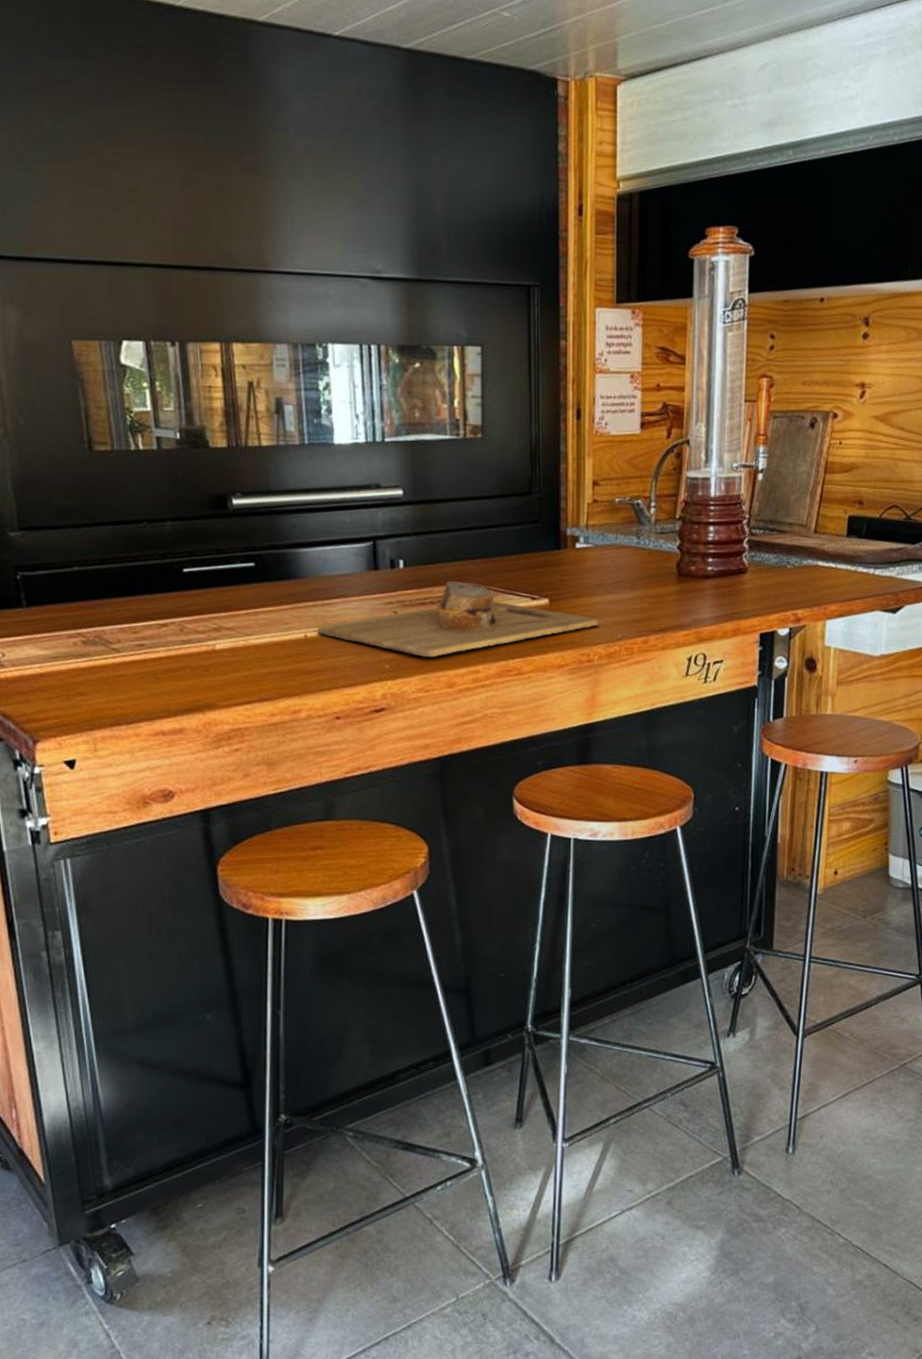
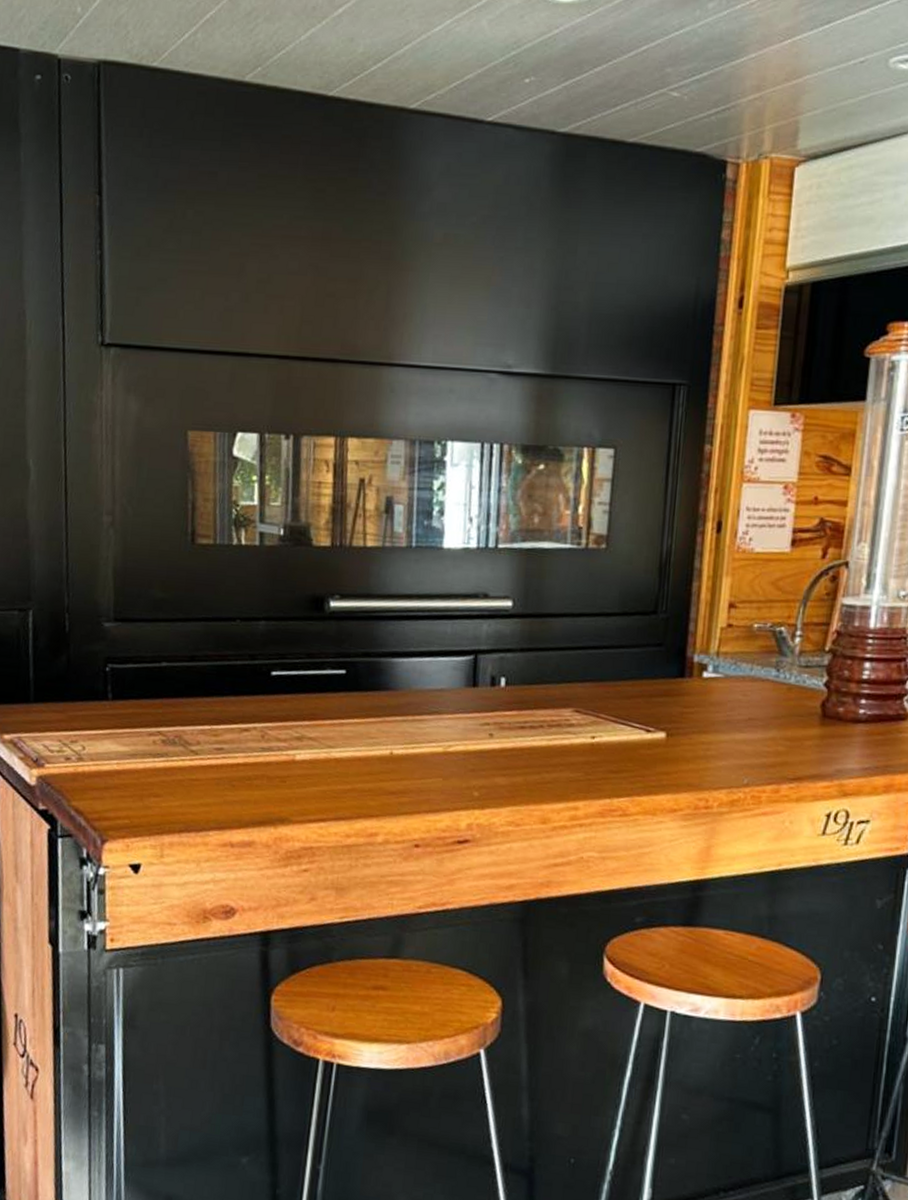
cutting board: present [318,580,600,658] -> none [404,704,724,788]

